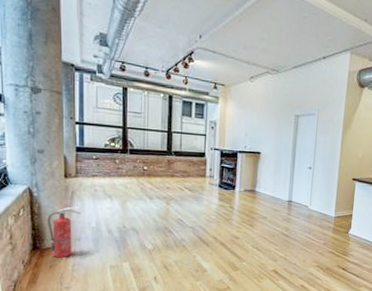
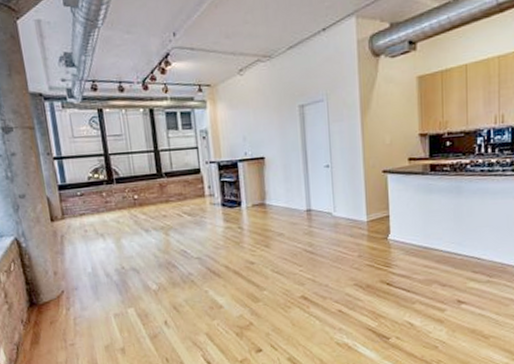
fire extinguisher: present [48,206,81,258] -> none [40,252,75,312]

